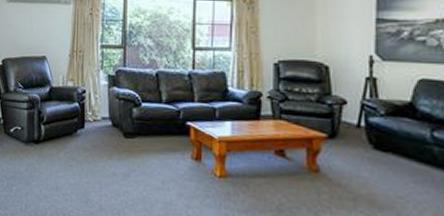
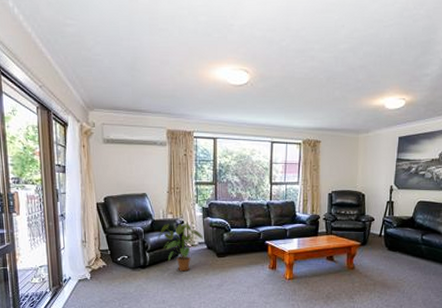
house plant: none [55,92,108,153] -> present [158,224,203,272]

